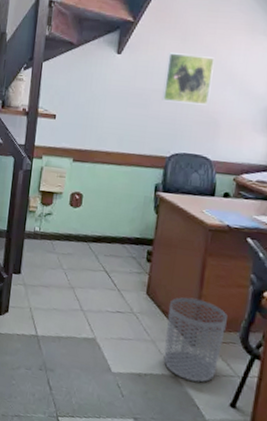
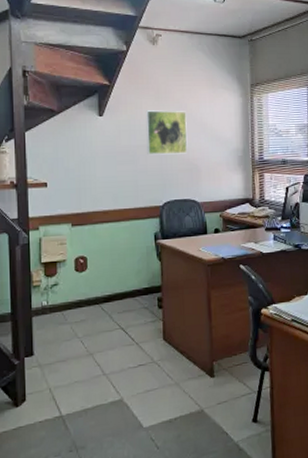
waste bin: present [163,297,227,383] -> none [185,331,237,411]

